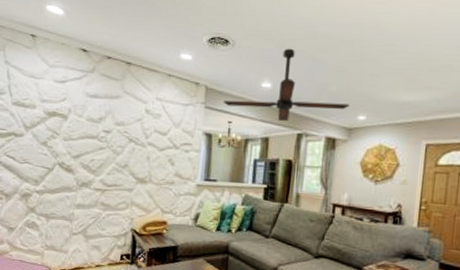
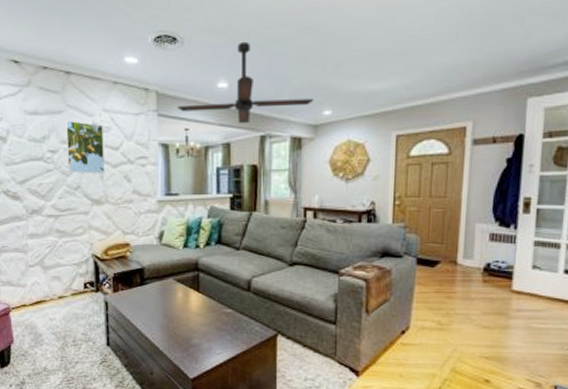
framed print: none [118,104,155,156] -> present [65,120,105,174]

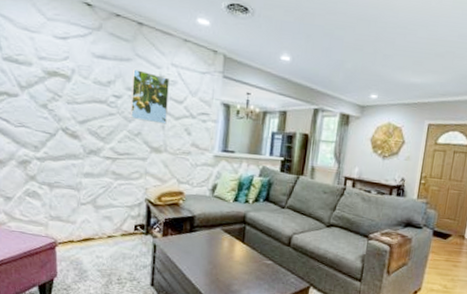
ceiling fan: present [177,41,314,123] -> none [242,22,364,96]

